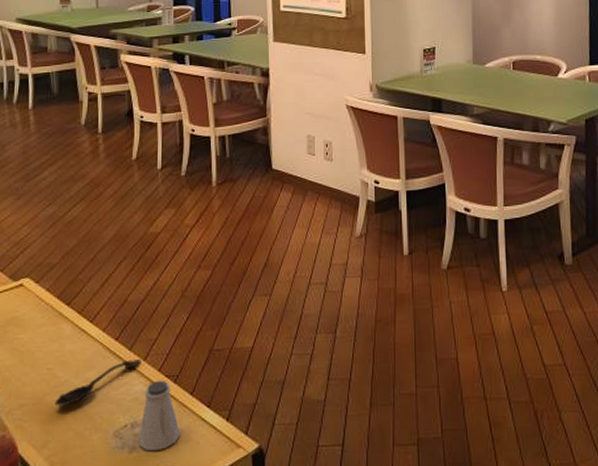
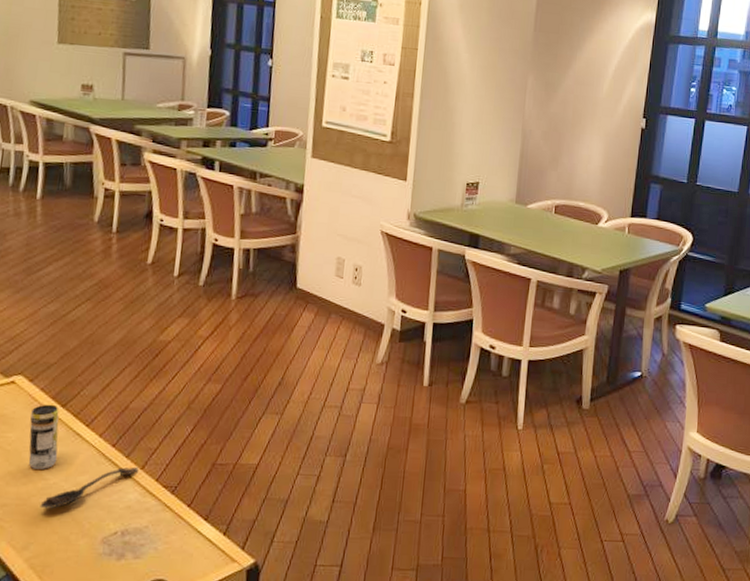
beverage can: none [39,303,67,368] -> present [28,404,59,469]
saltshaker: present [139,380,180,452] -> none [128,490,174,560]

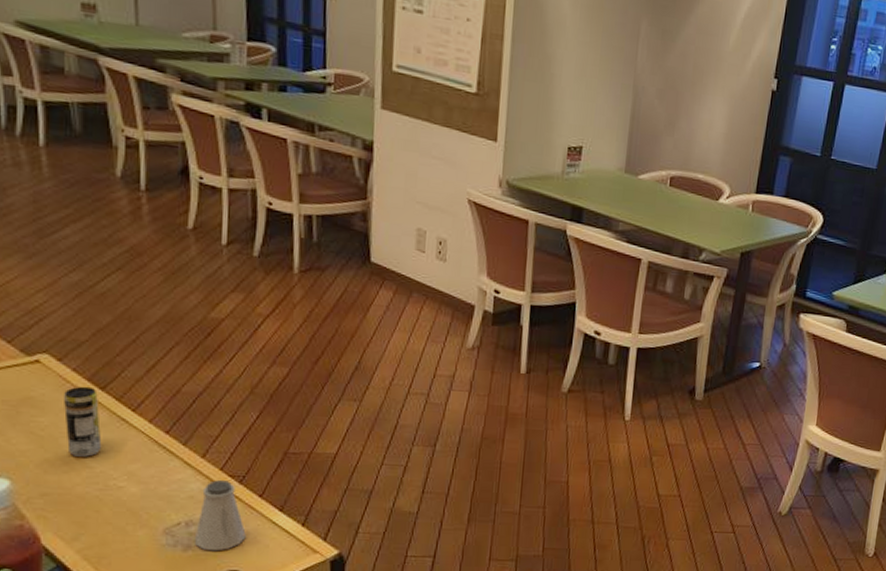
spoon: present [40,467,138,509] -> none [87,455,199,499]
saltshaker: none [128,490,174,560] -> present [195,479,246,551]

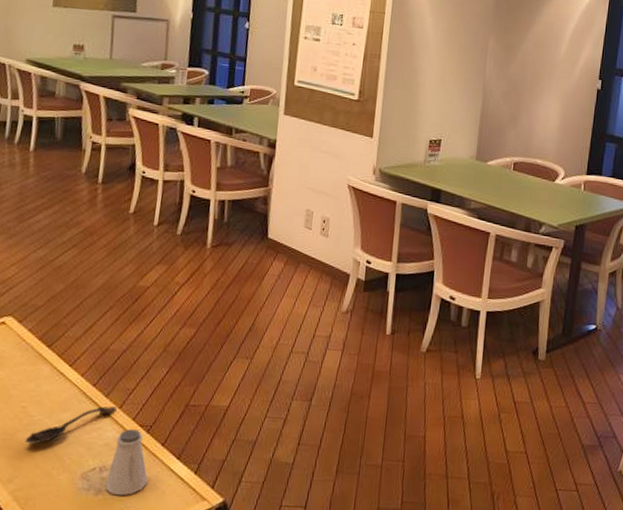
beverage can: present [63,386,102,457] -> none [16,344,45,406]
spoon: none [87,455,199,499] -> present [25,406,117,444]

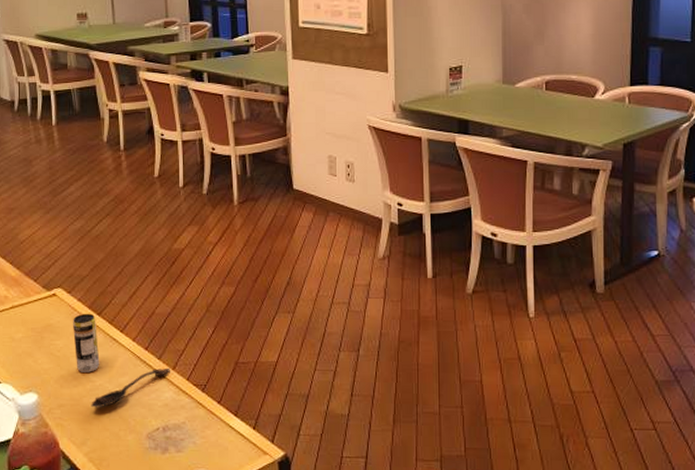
beverage can: none [16,344,45,406] -> present [72,313,100,372]
saltshaker: present [105,428,148,496] -> none [171,388,209,454]

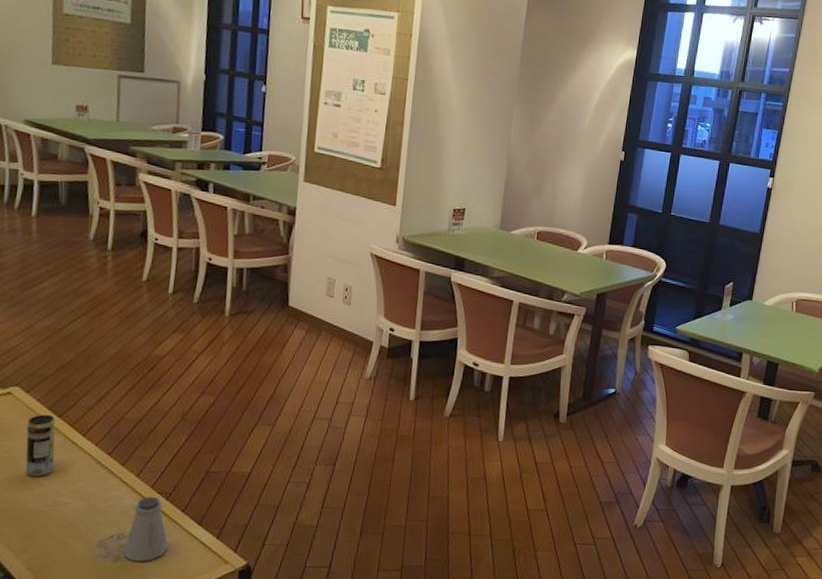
spoon: present [91,367,170,408] -> none [37,474,134,514]
saltshaker: none [171,388,209,454] -> present [124,496,168,562]

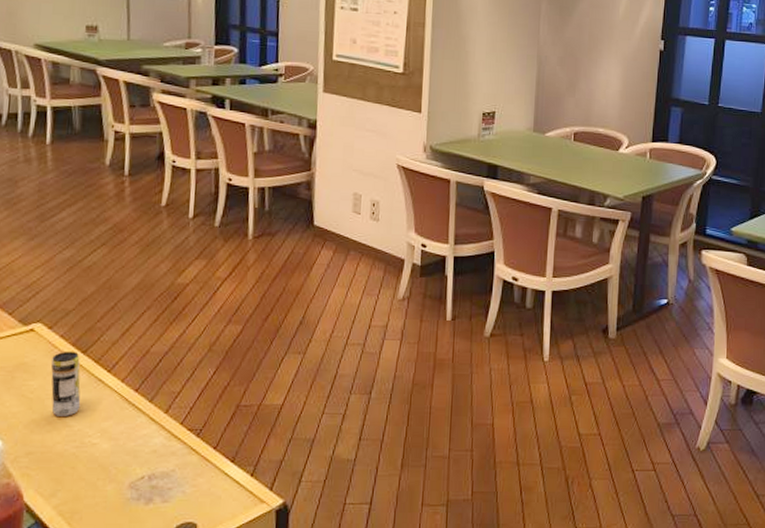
saltshaker: present [124,496,168,562] -> none [156,433,201,504]

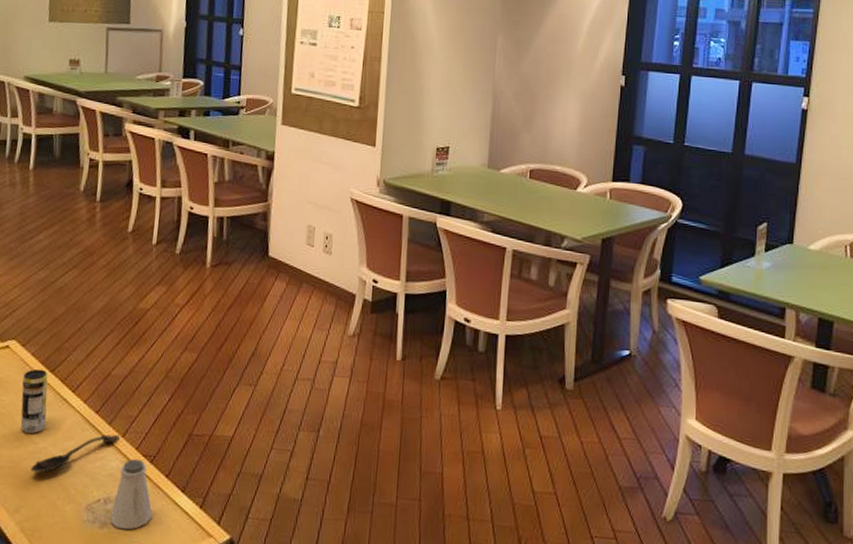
spoon: none [65,411,162,456] -> present [30,434,120,473]
saltshaker: none [156,433,201,504] -> present [110,458,153,530]

